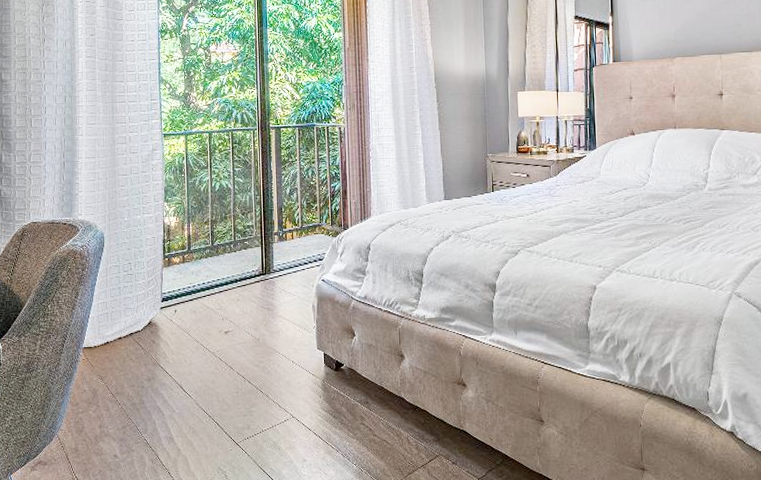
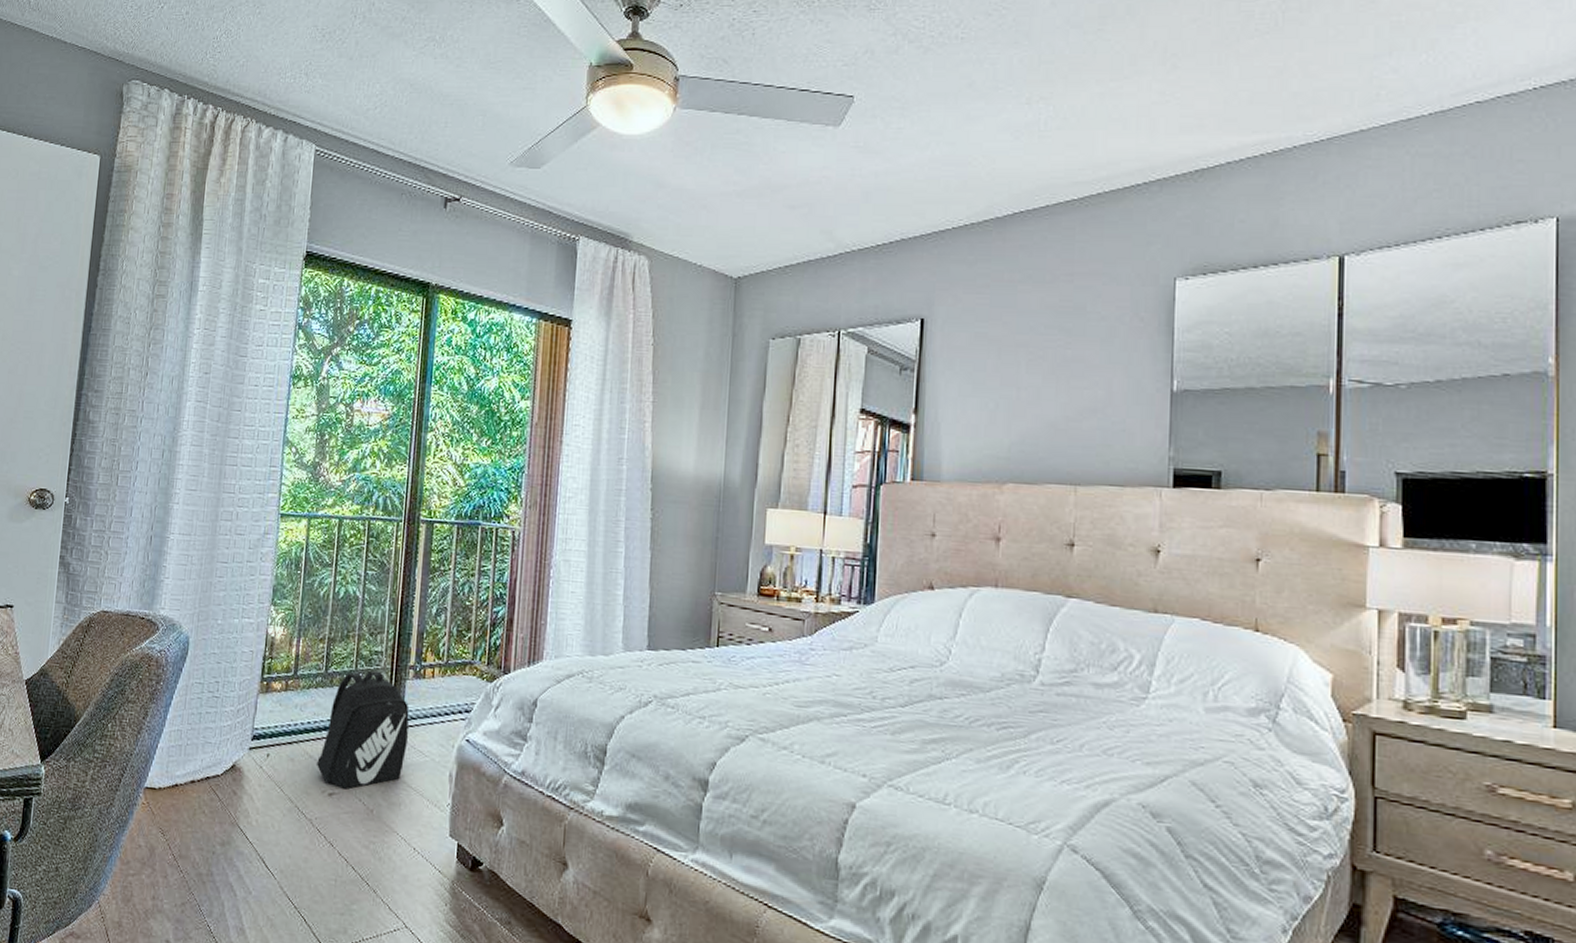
backpack: none [213,239,280,327] -> present [317,670,410,789]

